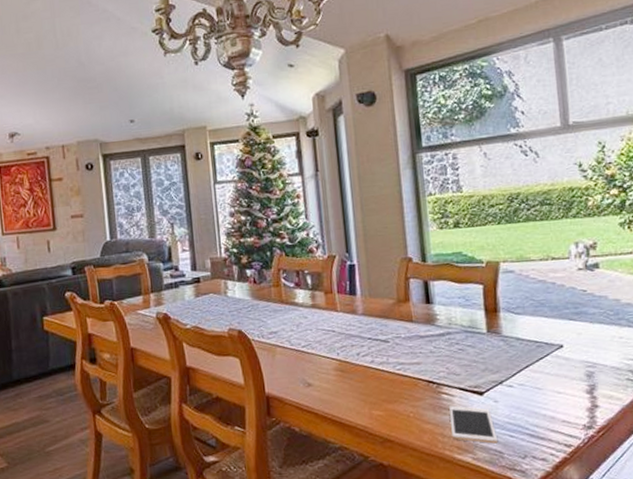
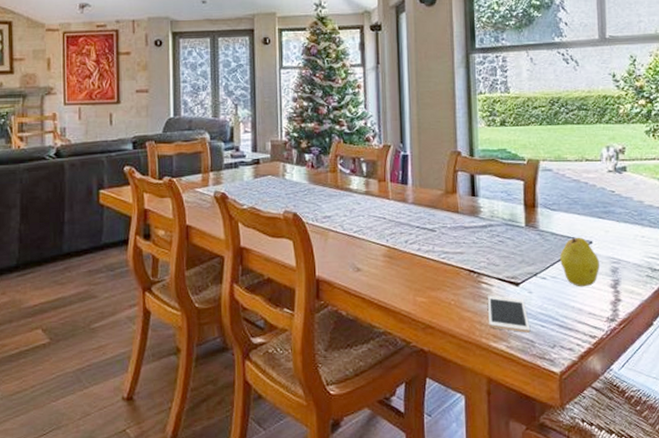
fruit: none [527,341,573,394] -> present [560,237,600,287]

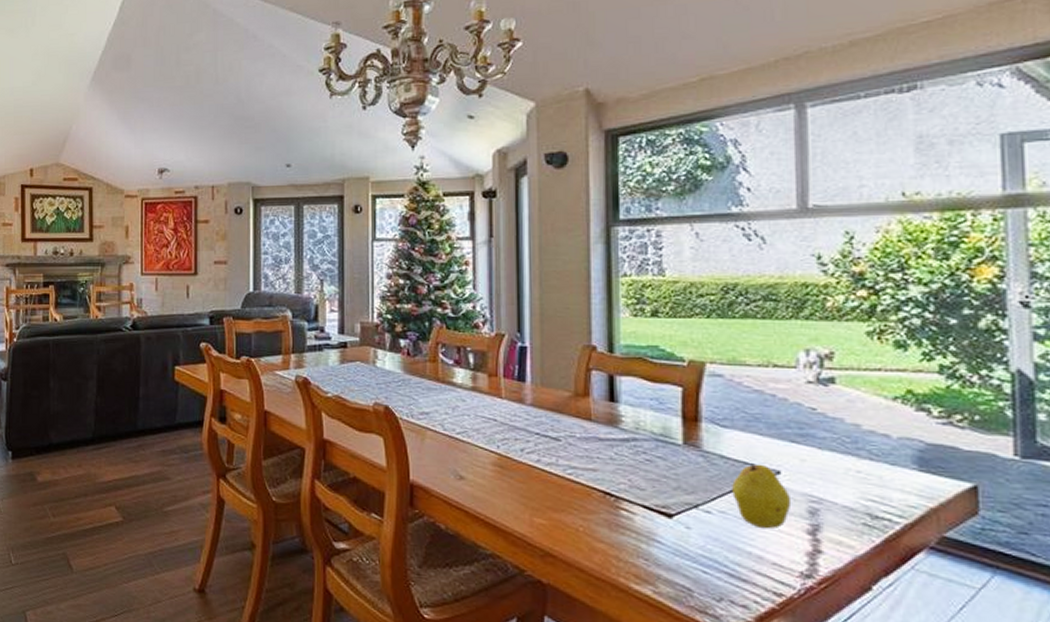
cell phone: present [488,295,531,333] -> none [629,525,688,578]

